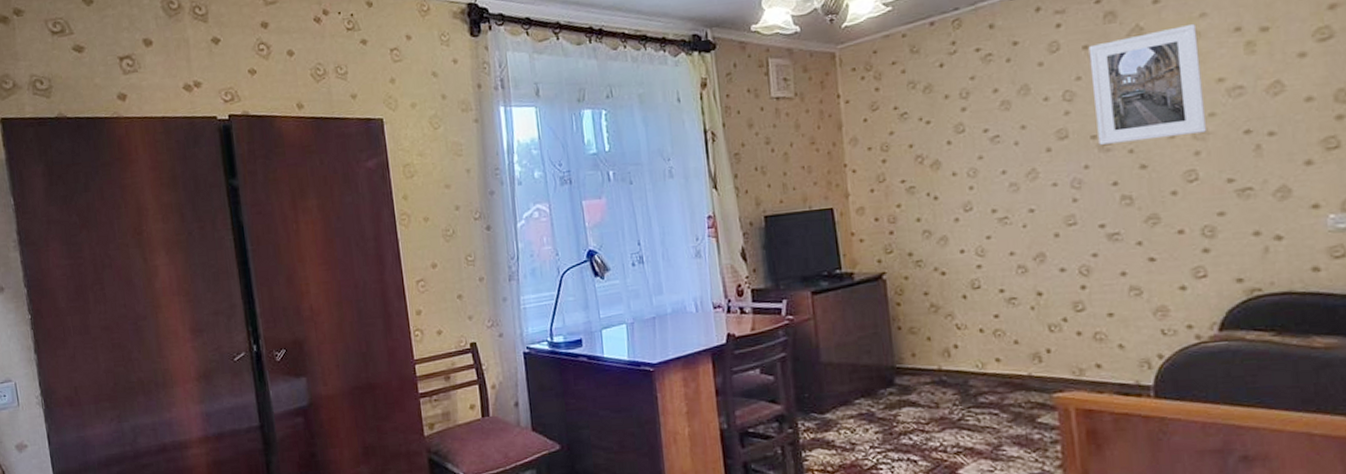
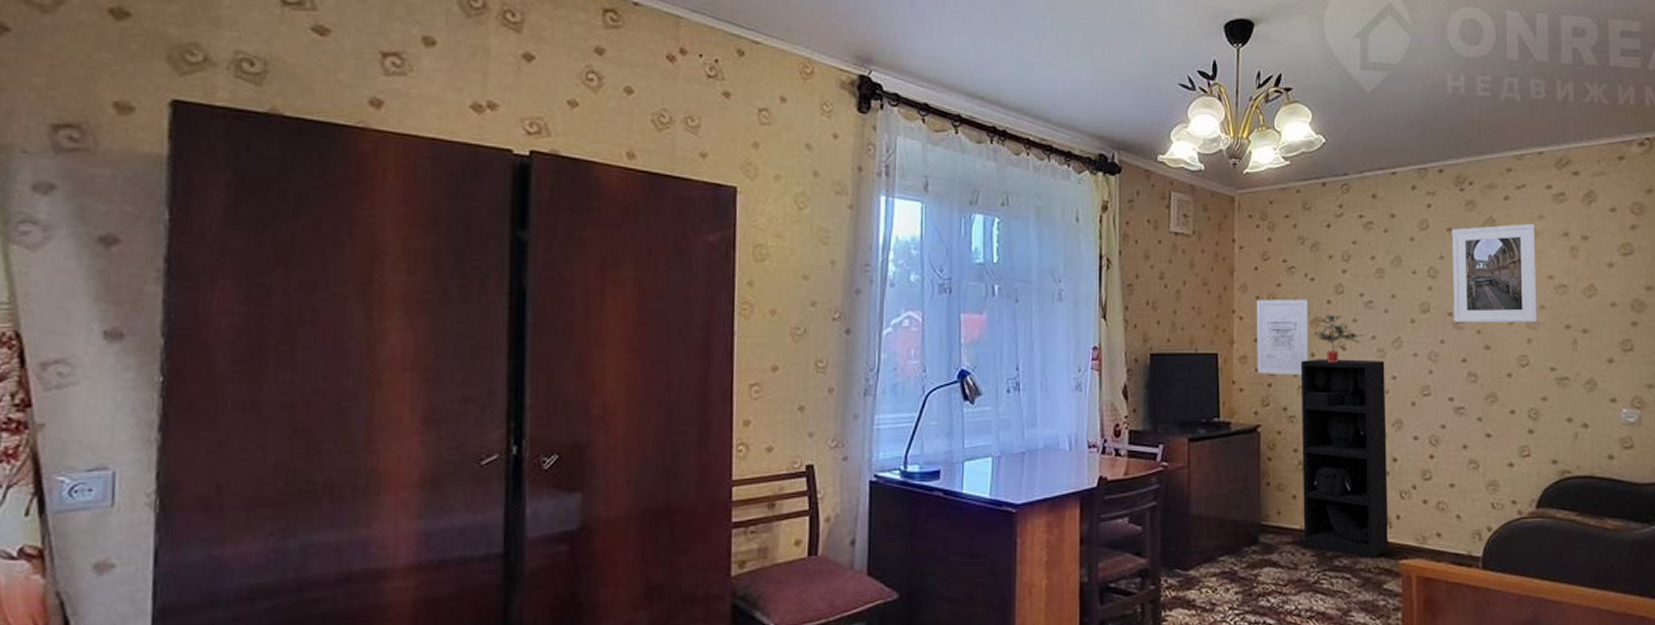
wall art: none [868,143,932,224] -> present [1256,299,1309,376]
shelving unit: none [923,195,1040,394] -> present [1300,359,1388,559]
potted plant: none [934,155,993,204] -> present [1313,314,1365,363]

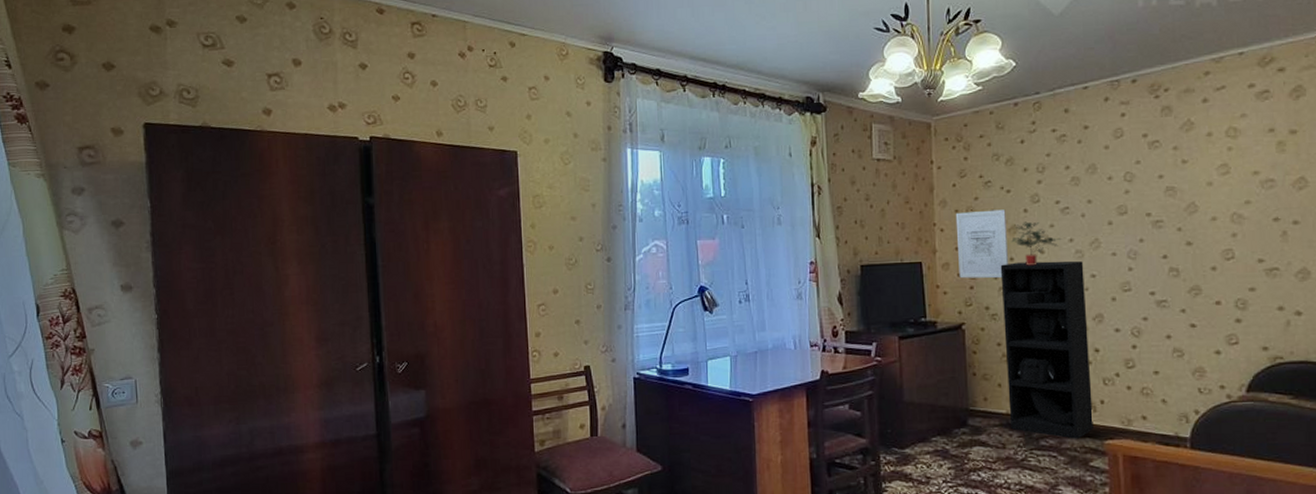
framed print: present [1451,223,1538,323] -> none [1147,122,1243,222]

